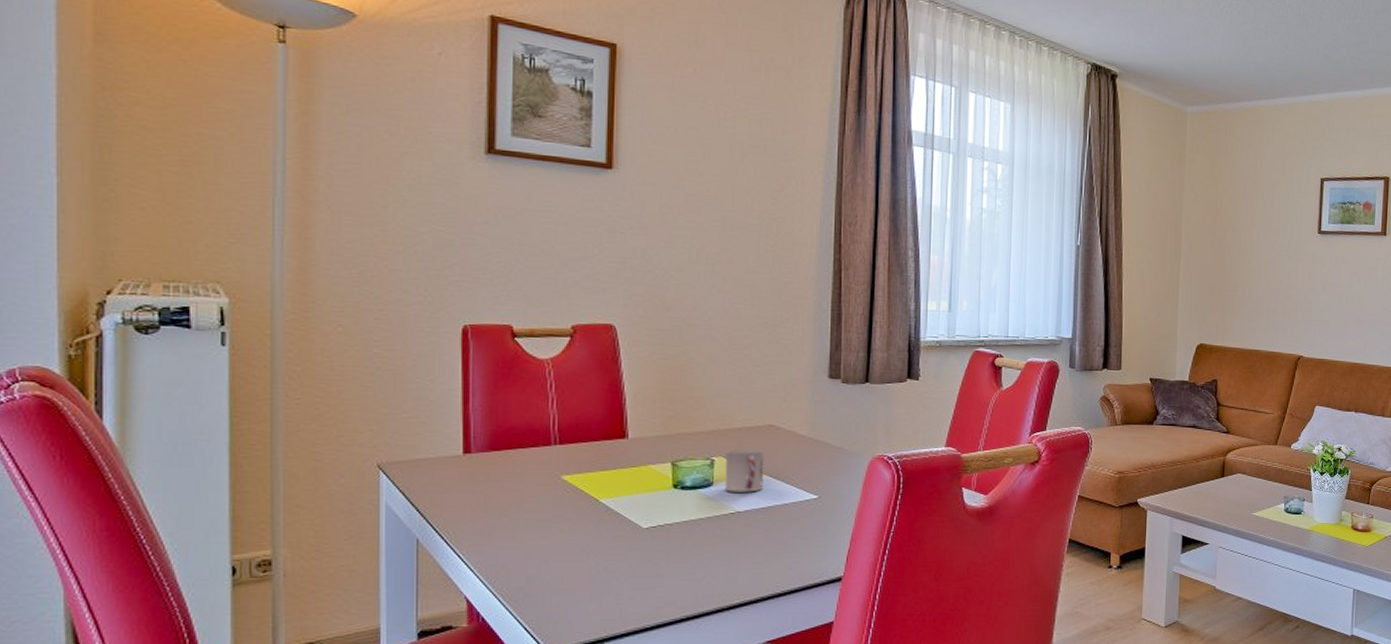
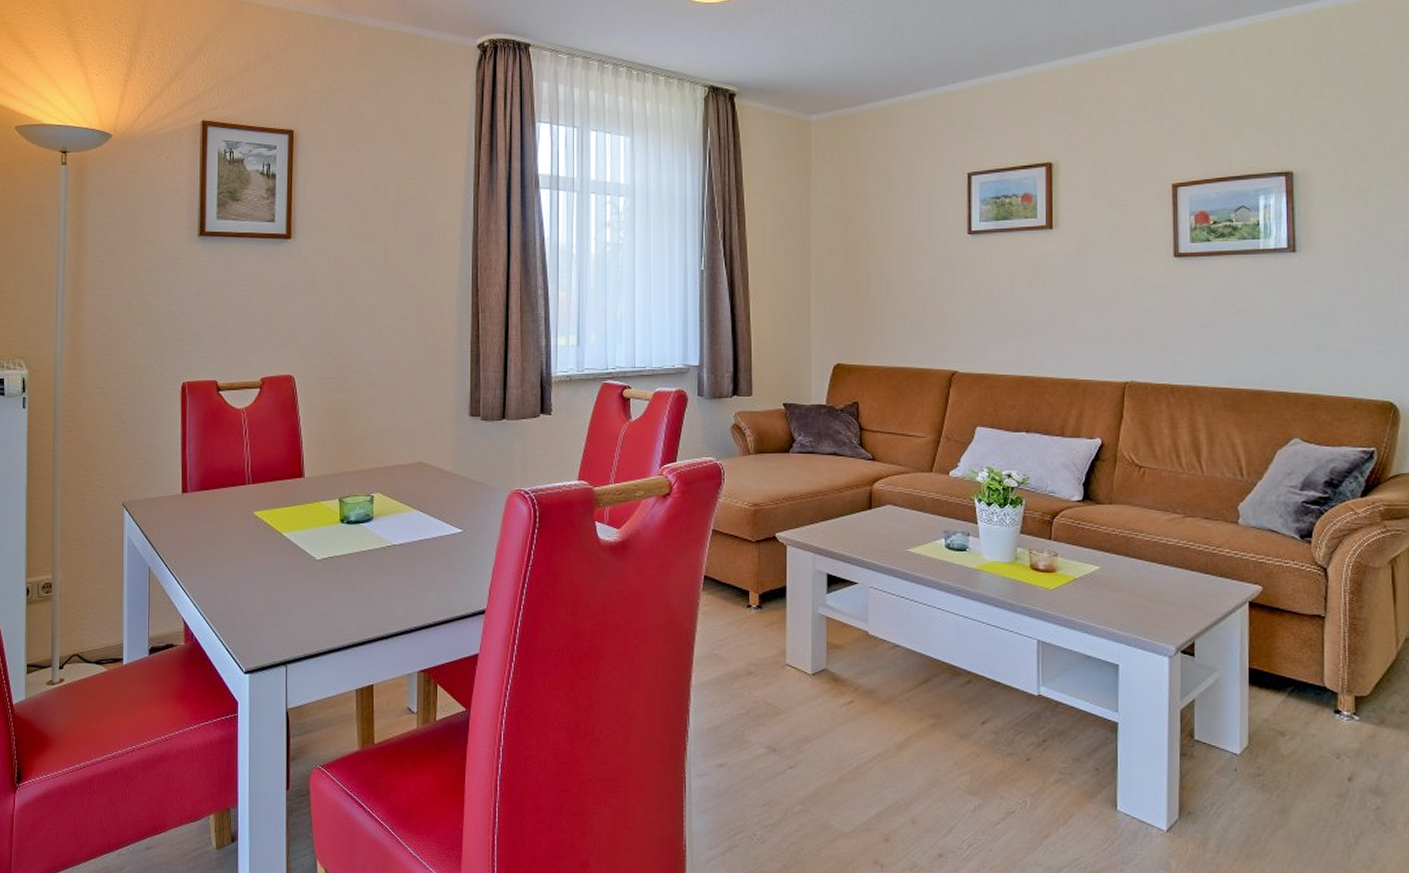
cup: present [724,450,764,492] -> none [382,486,415,526]

